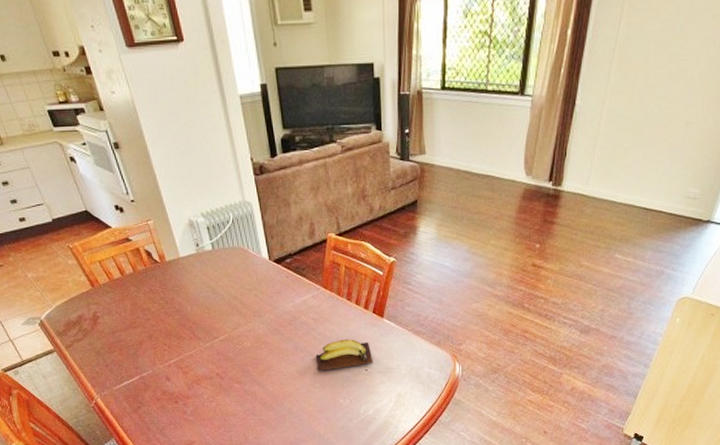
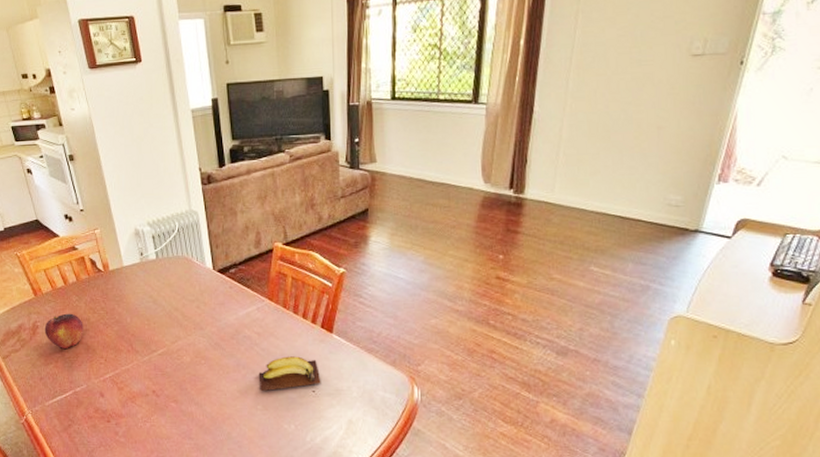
fruit: none [105,303,145,338] -> present [44,313,84,350]

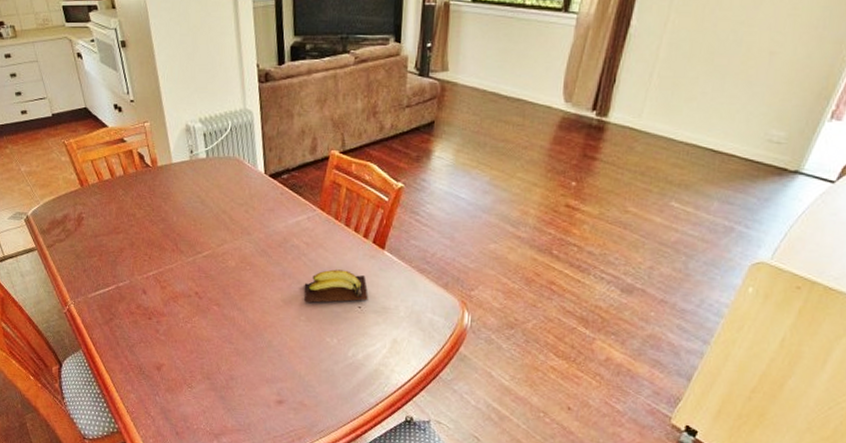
fruit: present [44,313,84,350] -> none [89,207,129,244]

